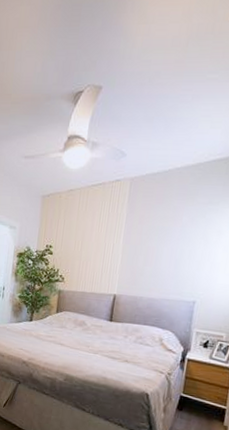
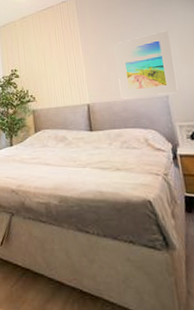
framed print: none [148,233,217,300] -> present [114,30,178,99]

